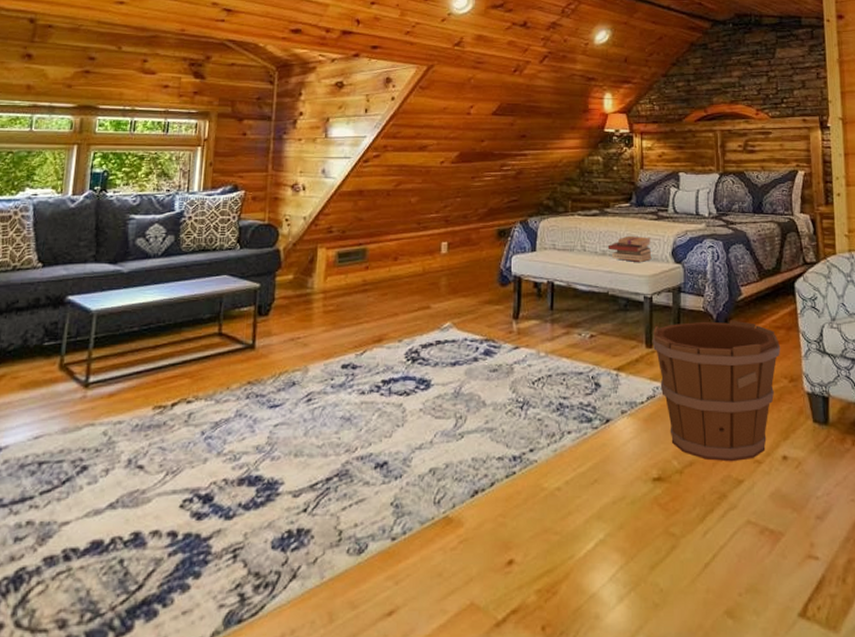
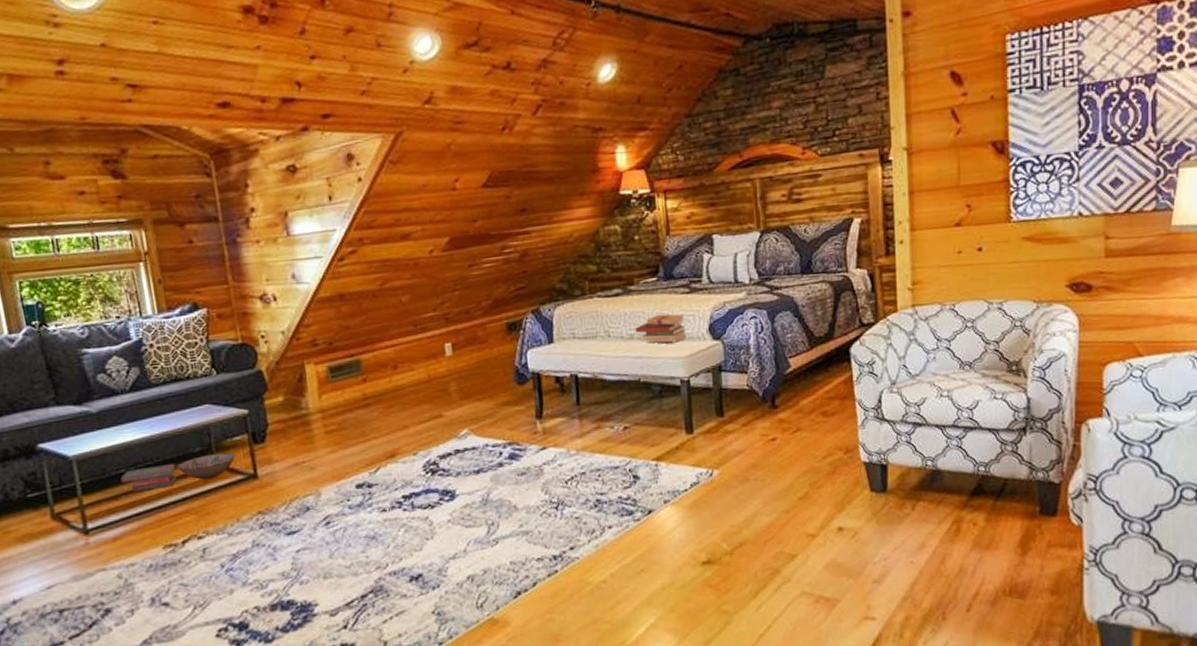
books: none [131,327,184,350] -> present [120,464,177,492]
decorative bowl: none [185,321,240,346] -> present [177,453,236,480]
wooden bucket: present [652,320,781,462] -> none [692,395,835,539]

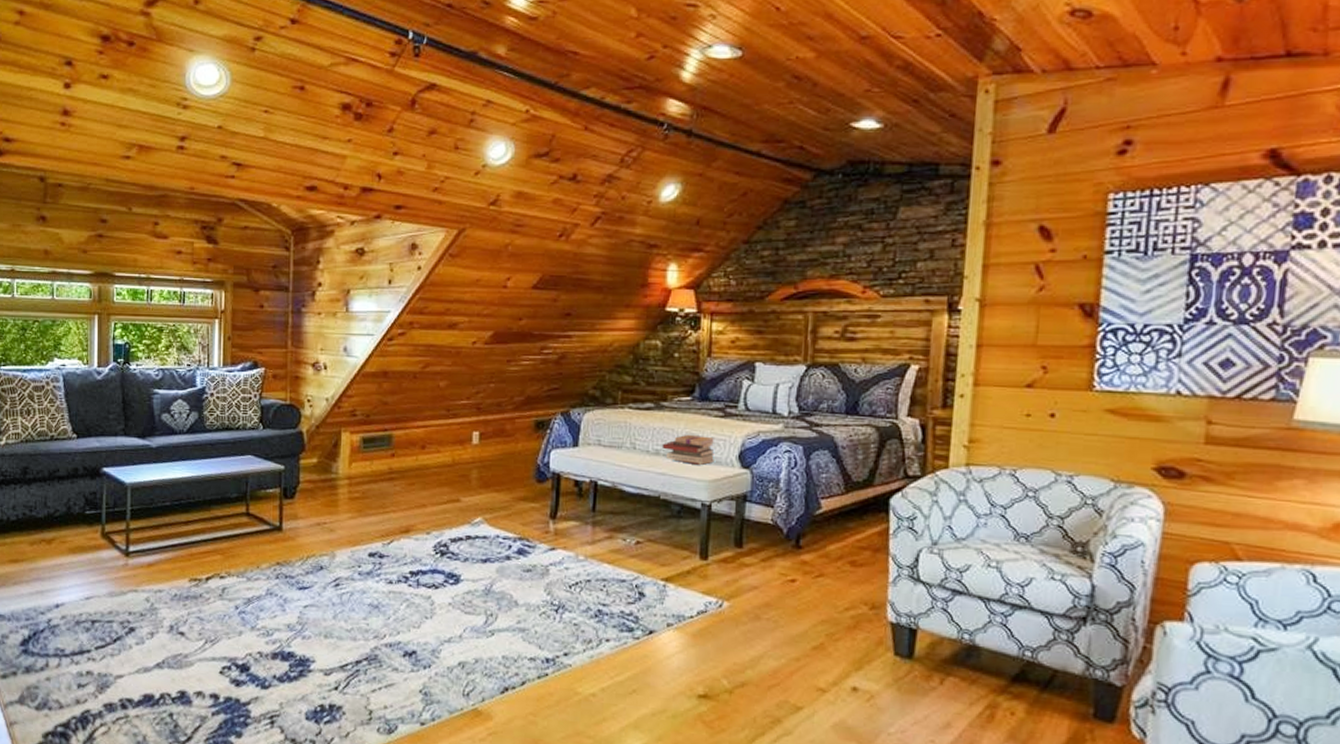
books: present [120,464,177,492] -> none [165,504,213,526]
decorative bowl: present [177,453,236,480] -> none [214,501,266,525]

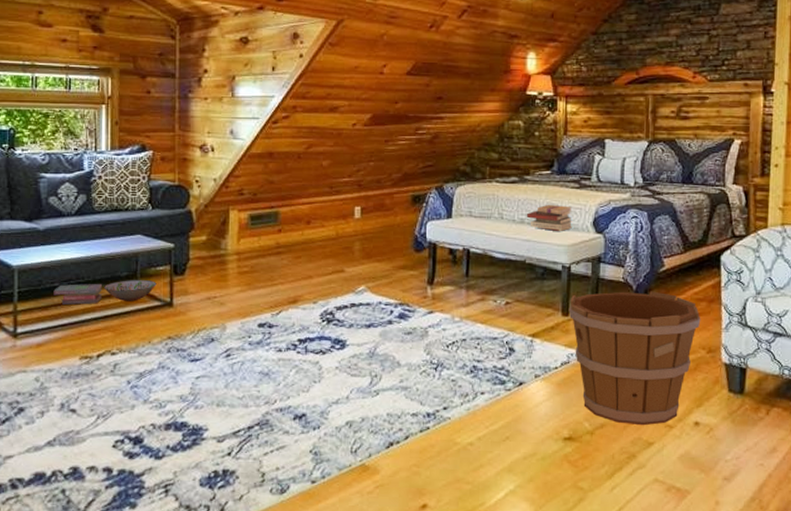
books: none [165,504,213,526] -> present [53,284,103,305]
decorative bowl: none [214,501,266,525] -> present [104,279,157,302]
wooden bucket: none [707,535,864,688] -> present [568,291,701,426]

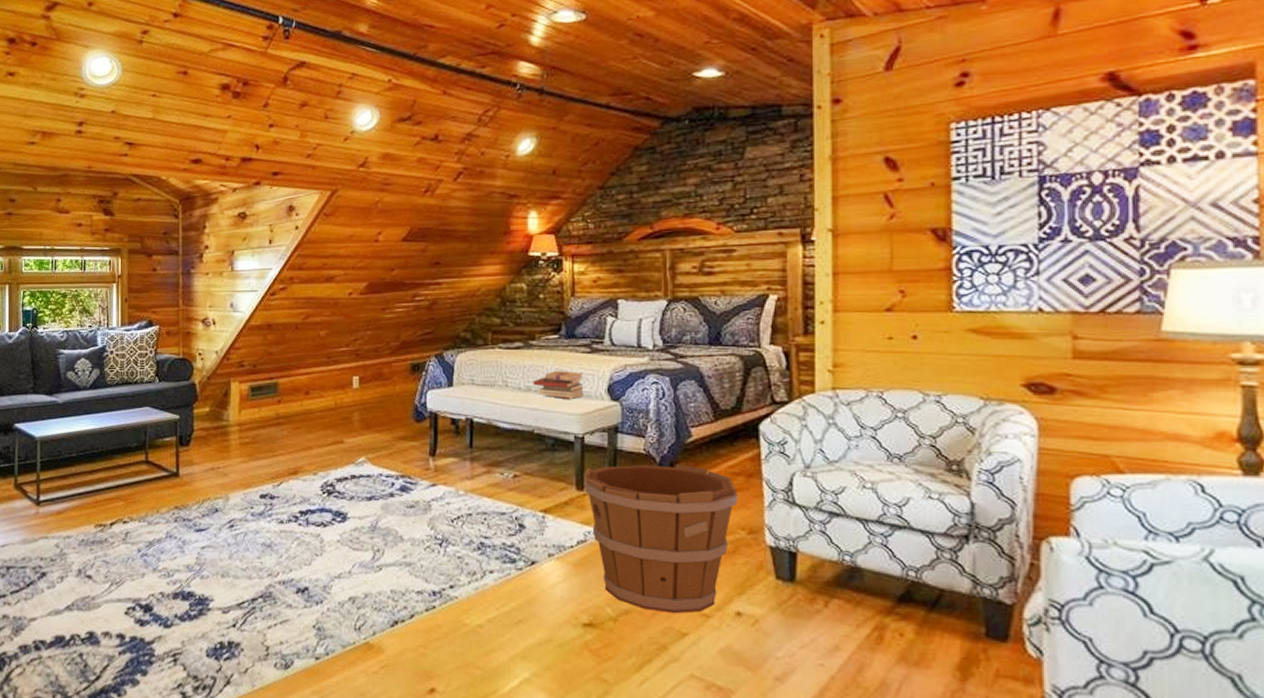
books: present [53,284,103,305] -> none [71,454,115,475]
decorative bowl: present [104,279,157,302] -> none [116,450,164,473]

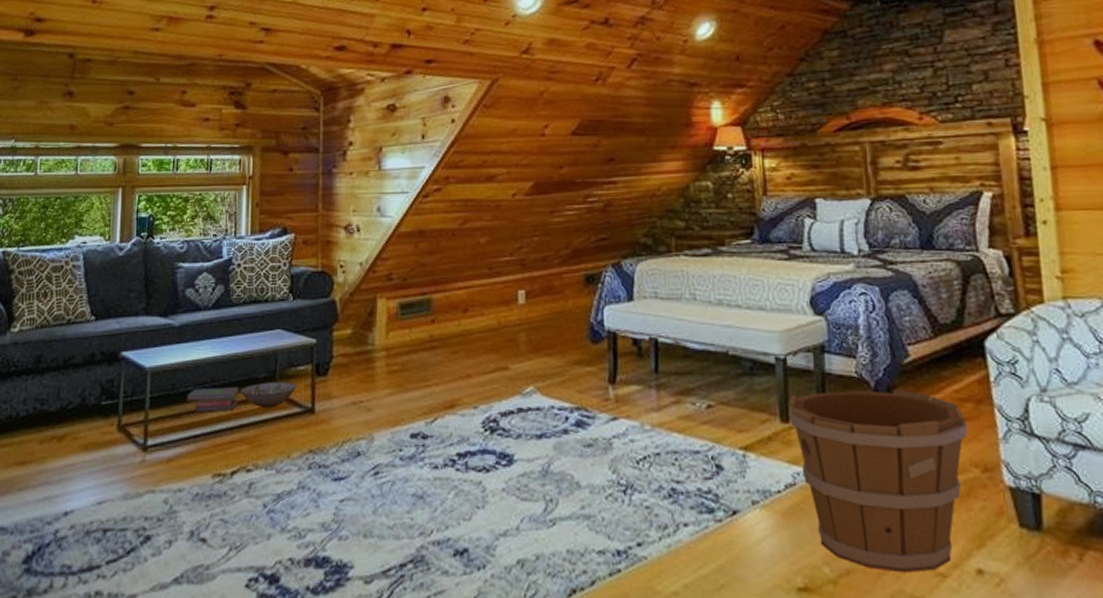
books: none [71,454,115,475] -> present [187,387,239,412]
decorative bowl: none [116,450,164,473] -> present [241,381,297,409]
books: present [532,370,584,400] -> none [724,280,784,315]

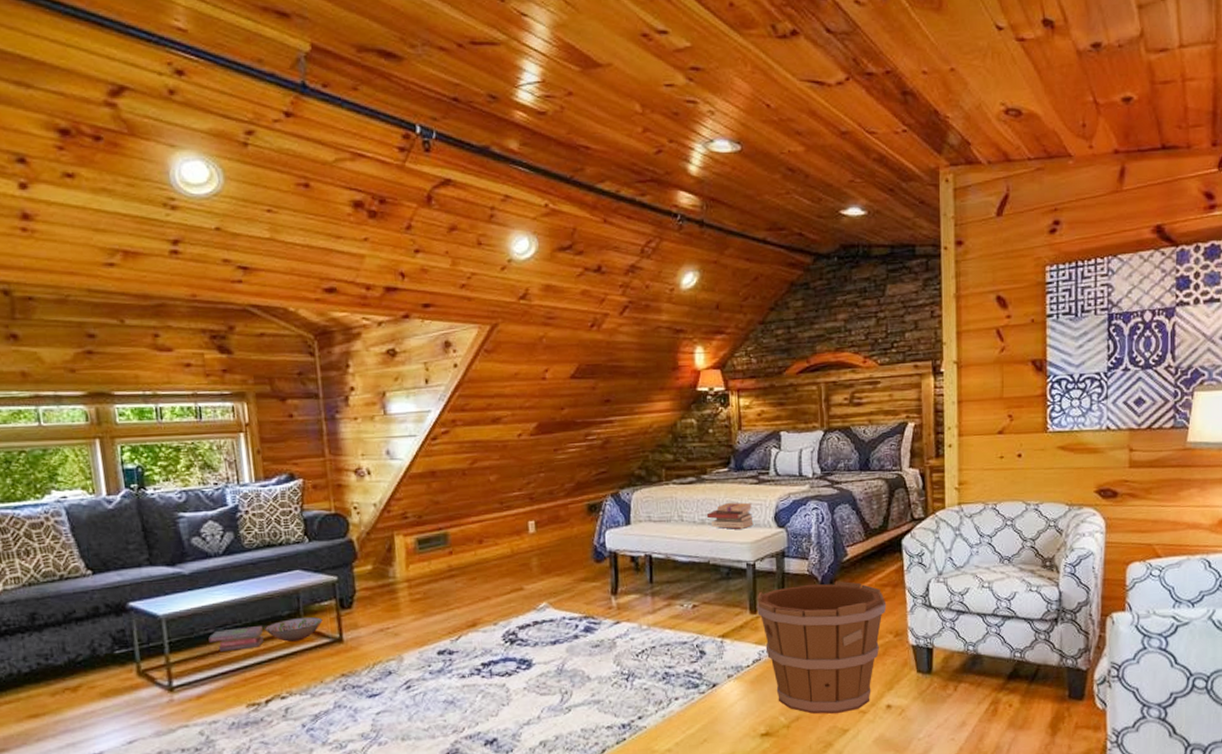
books: none [724,280,784,315] -> present [706,502,754,530]

